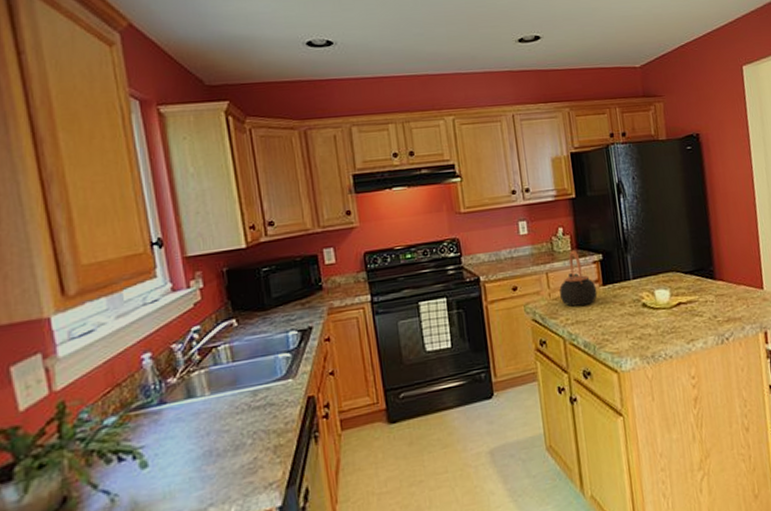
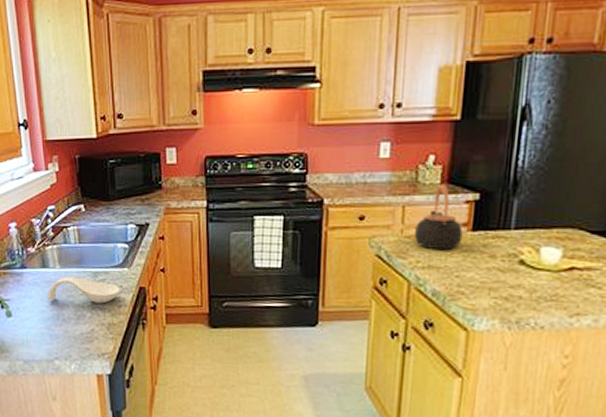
spoon rest: none [196,399,286,437] -> present [48,277,120,304]

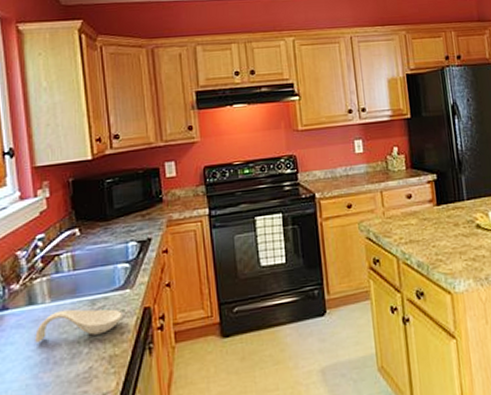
teapot: present [415,185,463,250] -> none [394,170,432,226]

